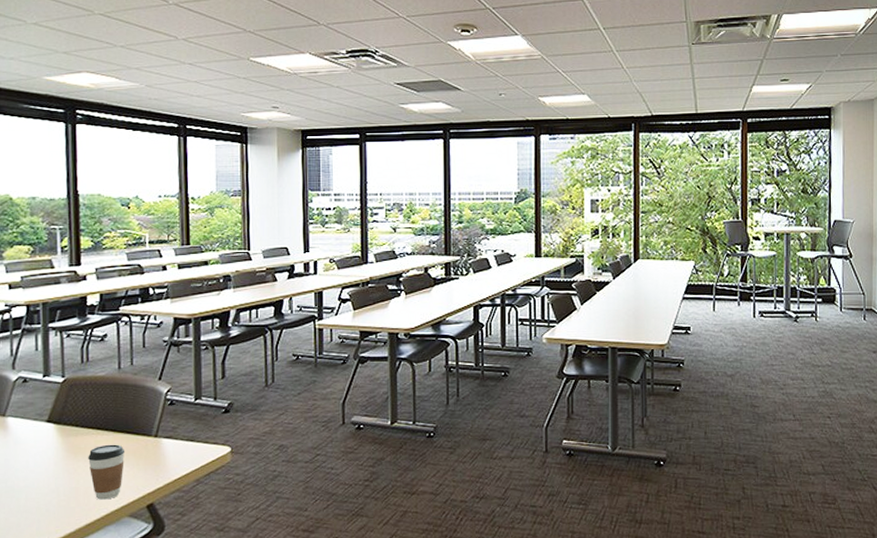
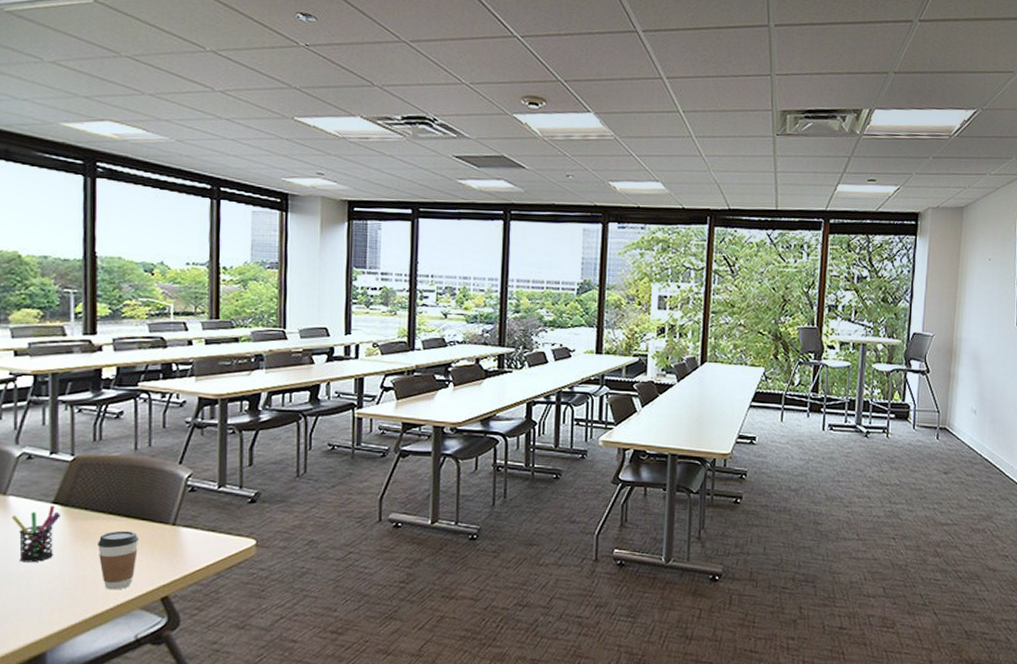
pen holder: none [10,423,54,478] -> present [11,505,60,563]

